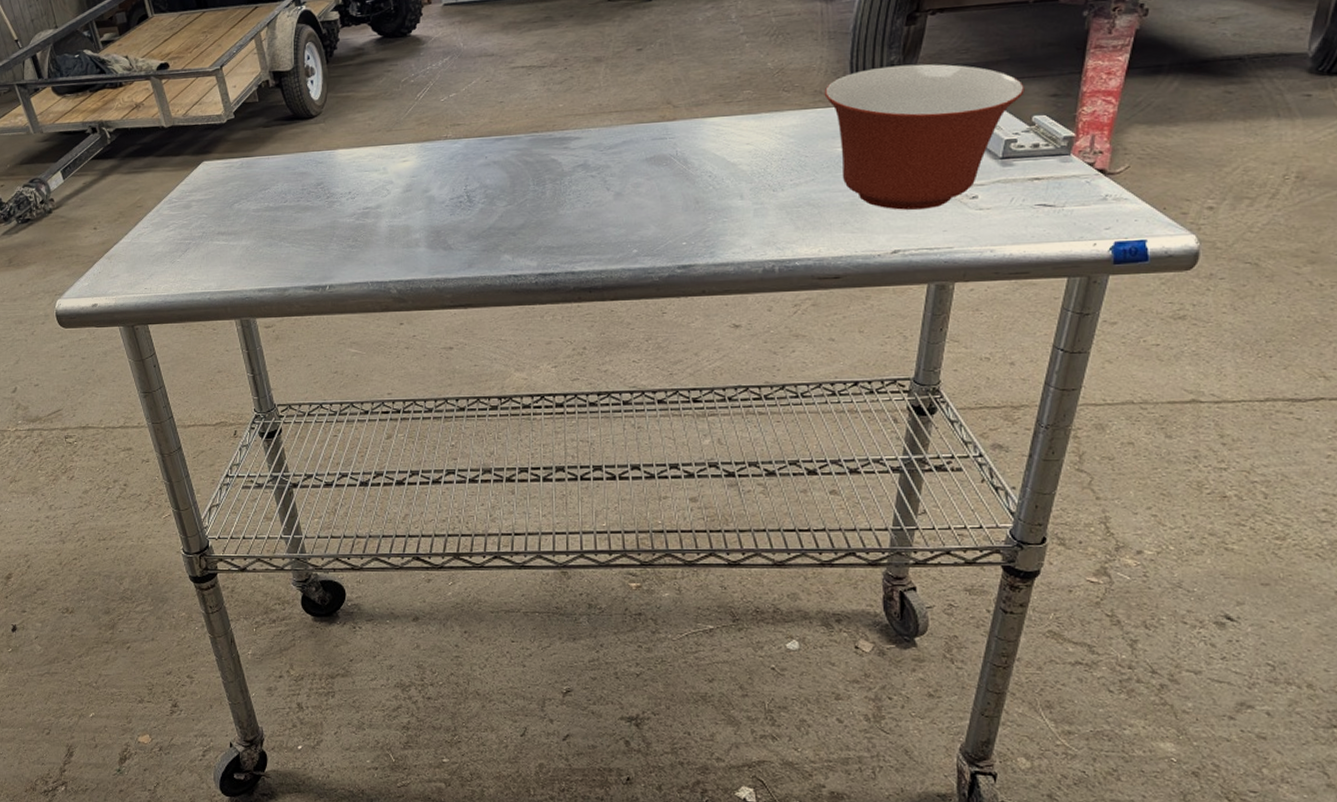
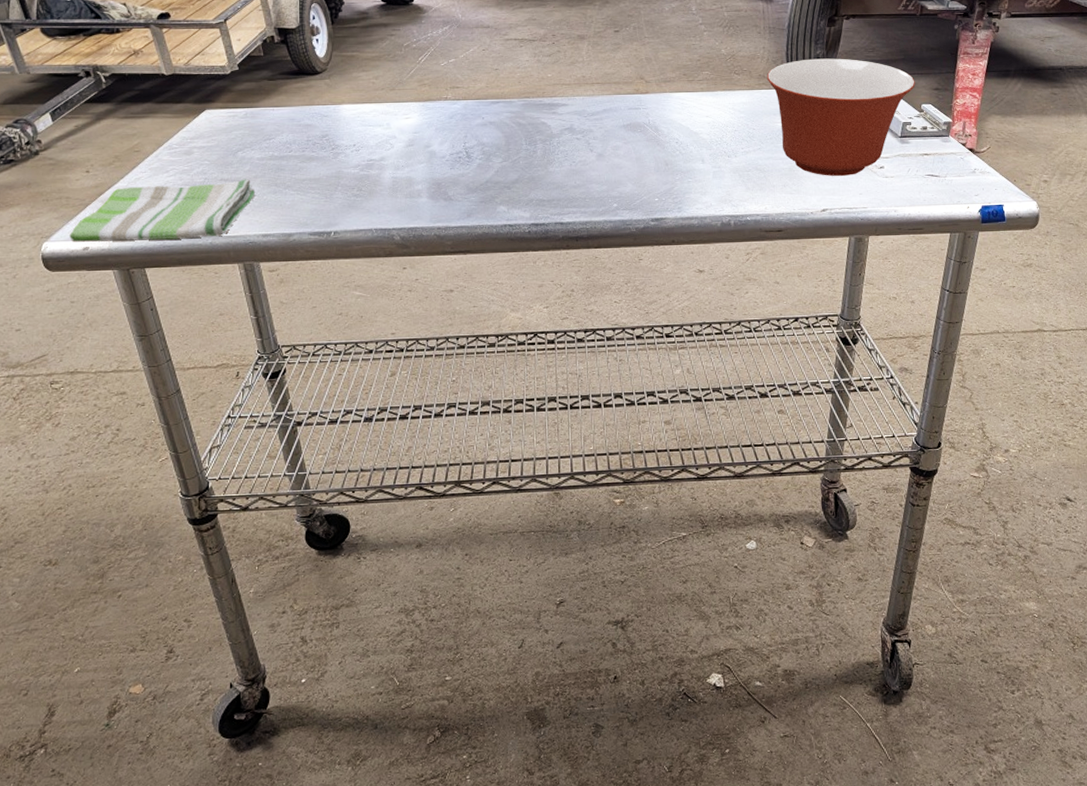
dish towel: none [80,231,252,299] -> present [70,179,256,242]

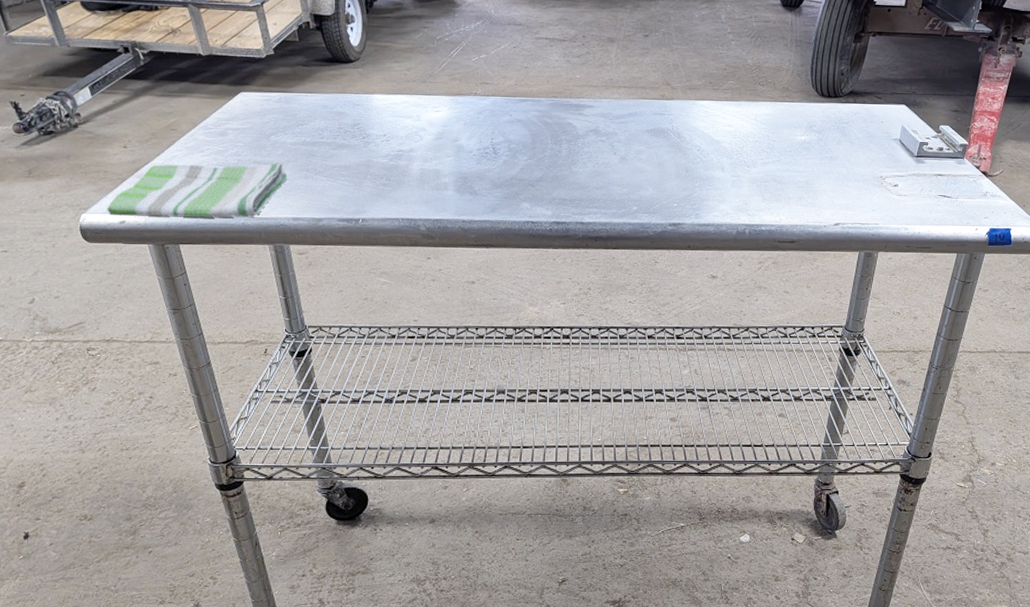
mixing bowl: present [766,58,915,176] -> none [790,74,935,192]

